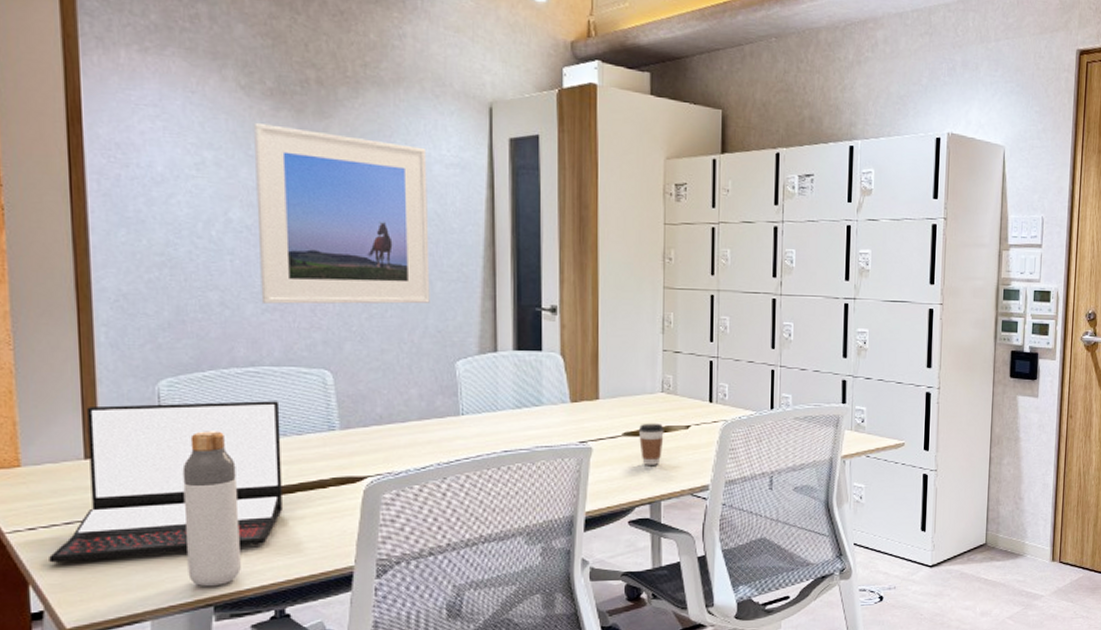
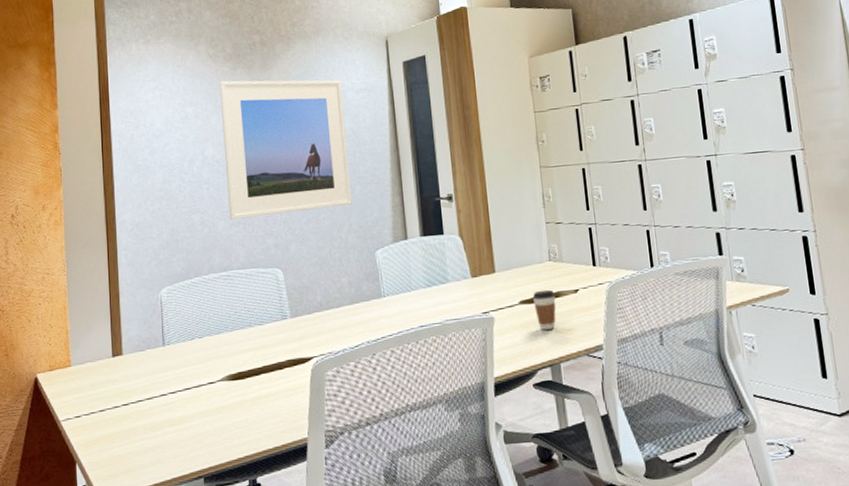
laptop: present [49,401,282,563] -> none [89,298,251,444]
bottle: present [182,431,241,587] -> none [178,326,223,461]

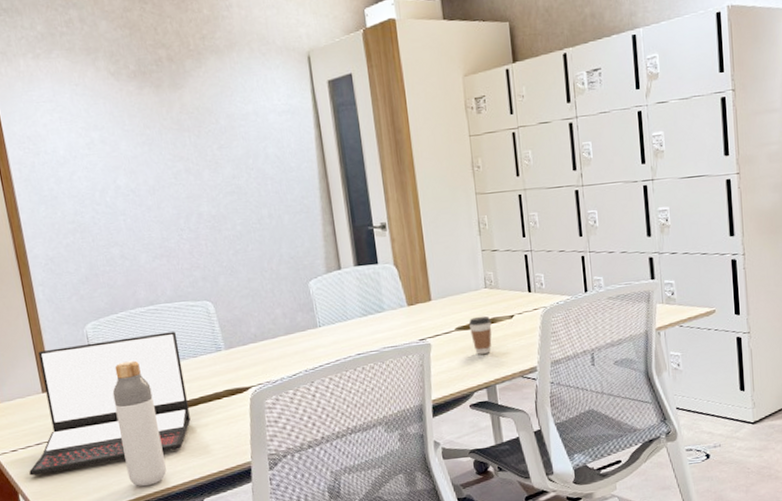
laptop: none [89,298,251,444] -> present [29,331,191,476]
bottle: none [178,326,223,461] -> present [112,360,167,487]
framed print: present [219,80,352,220] -> none [124,101,281,252]

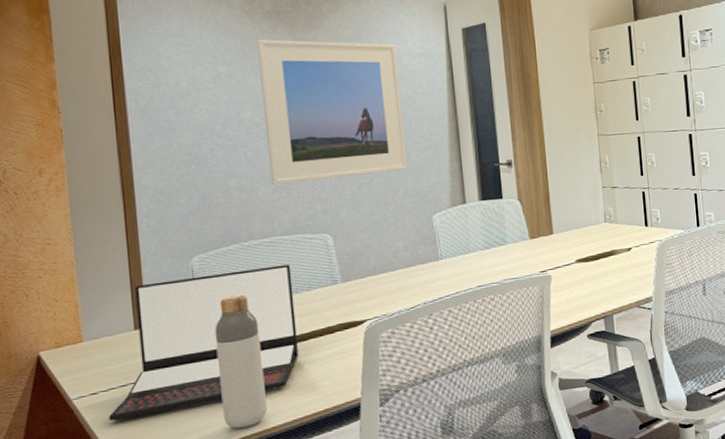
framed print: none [124,101,281,252] -> present [256,39,408,185]
coffee cup: present [468,316,492,355] -> none [588,248,611,286]

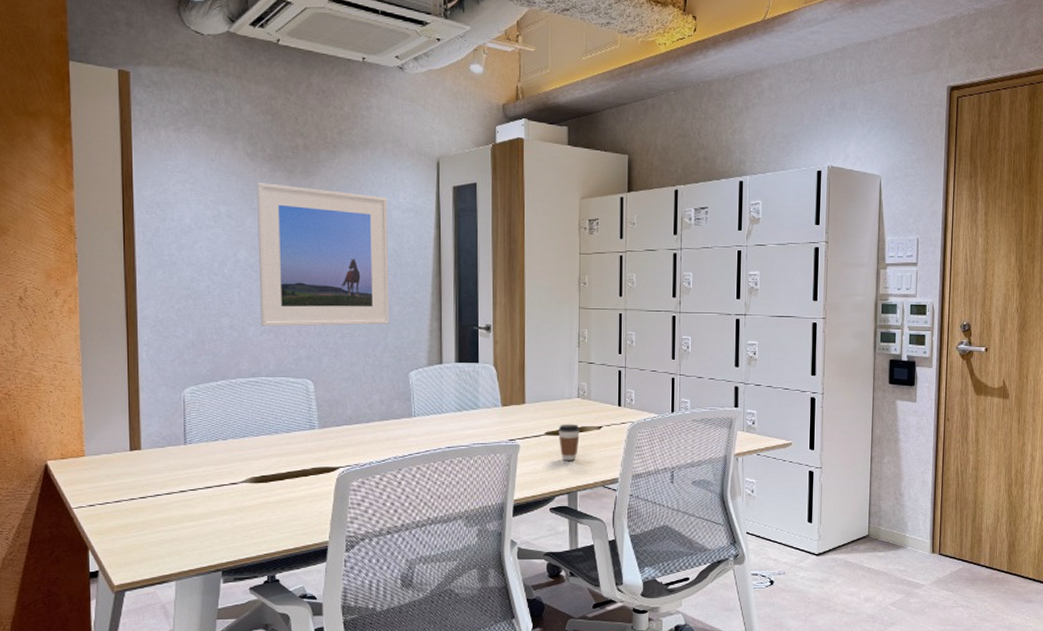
laptop: present [109,264,299,421] -> none [103,405,274,533]
bottle: present [214,294,267,429] -> none [200,429,242,555]
coffee cup: none [588,248,611,286] -> present [558,424,580,460]

